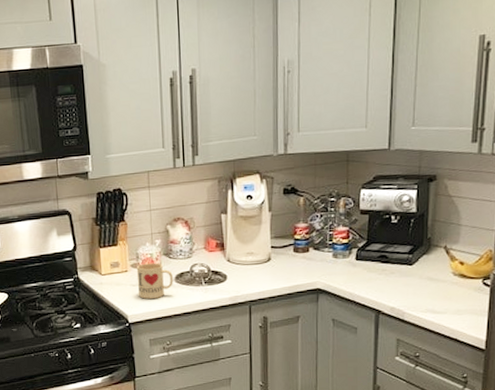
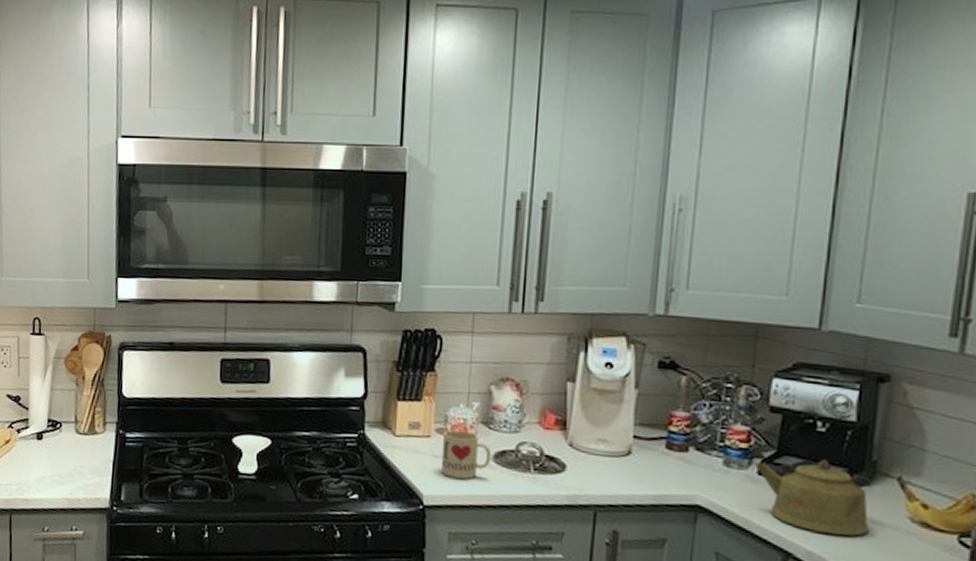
kettle: none [354,242,429,293] -> present [755,459,872,536]

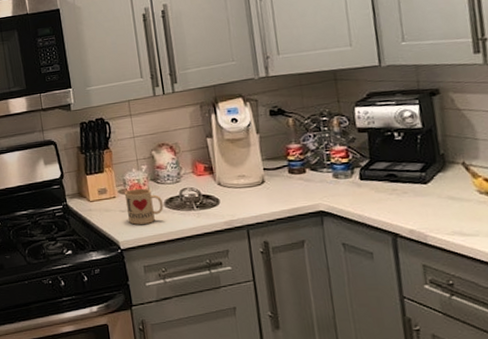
kettle: present [755,459,872,536] -> none [356,159,451,214]

